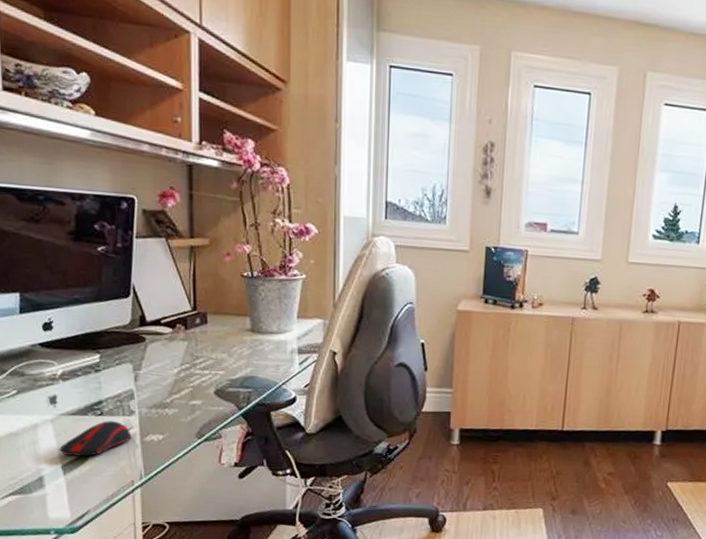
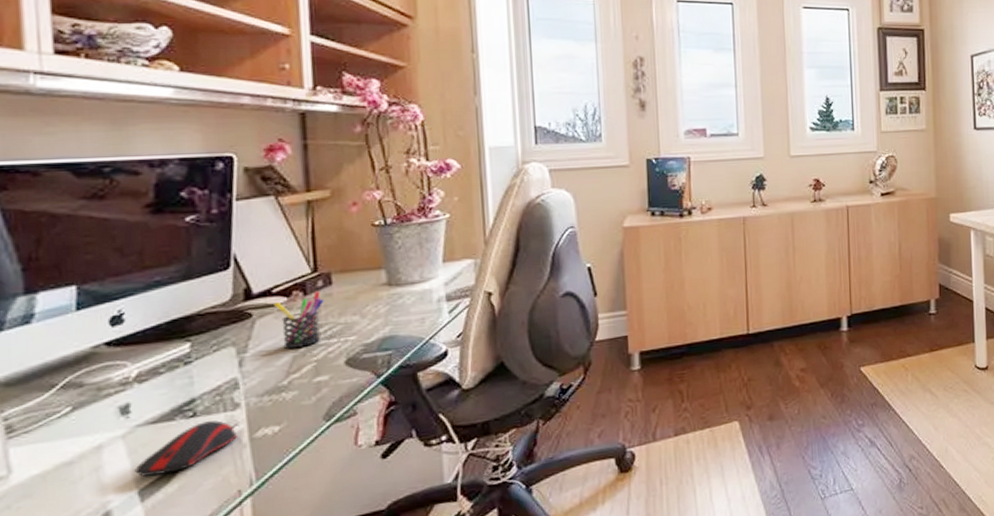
pen holder: none [162,327,200,374] -> present [274,291,324,350]

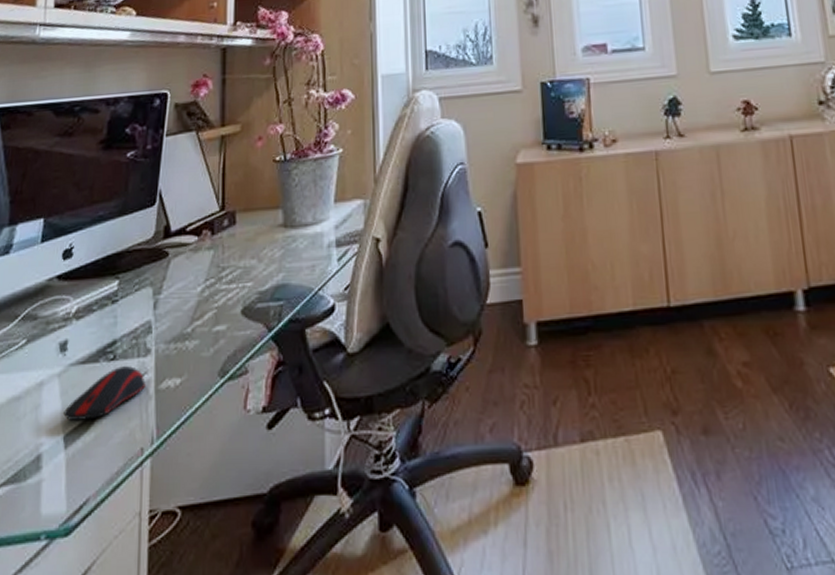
pen holder: present [274,291,324,350] -> none [187,231,228,293]

